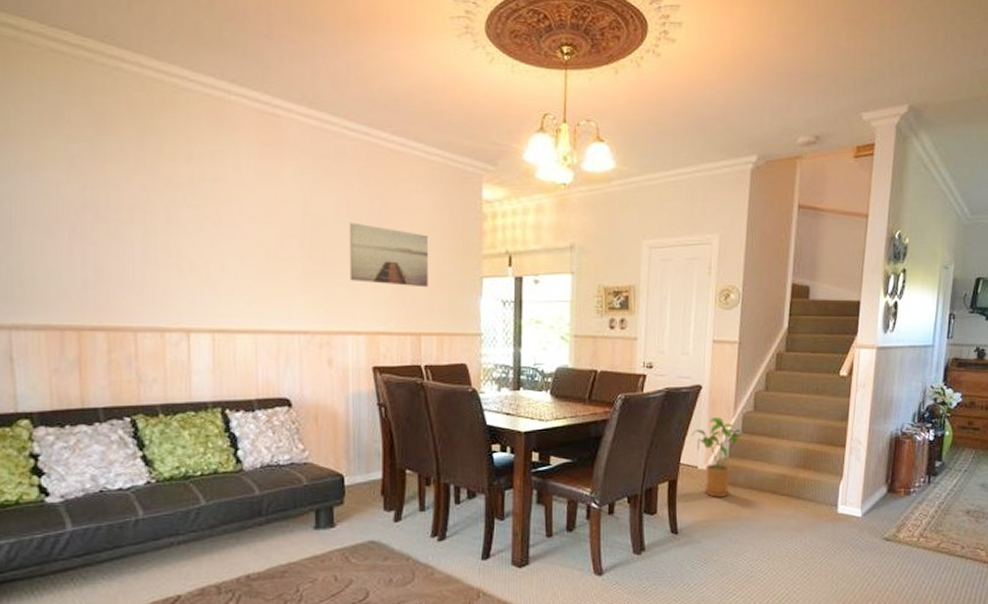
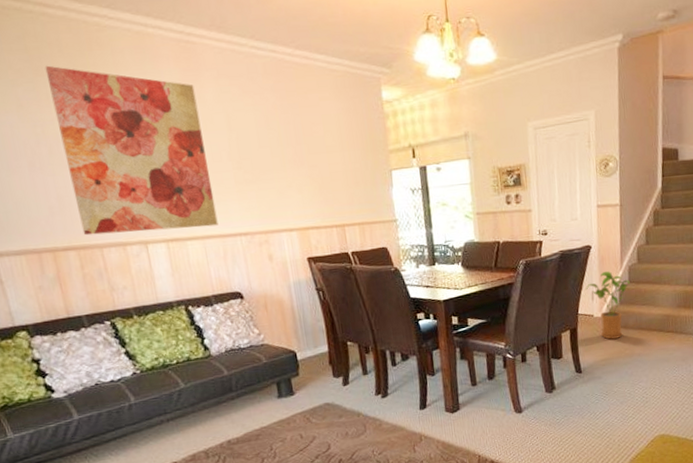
wall art: none [108,123,276,320] -> present [45,65,219,236]
wall art: present [349,222,429,288] -> none [269,133,345,185]

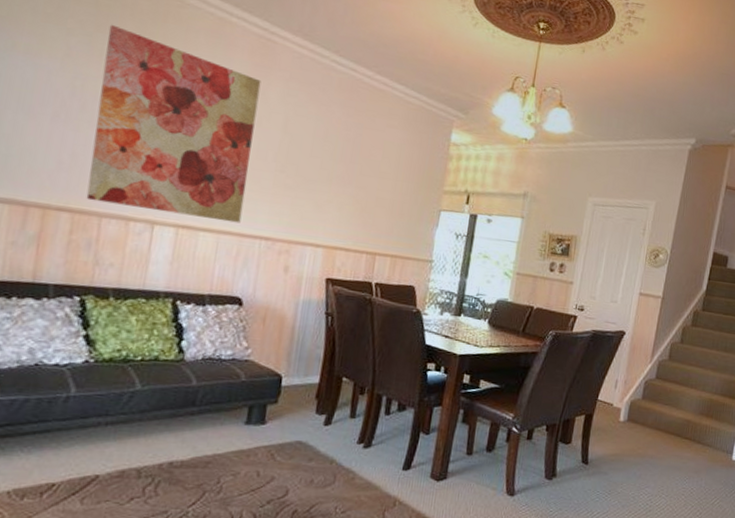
house plant: present [585,271,630,340] -> none [610,361,657,435]

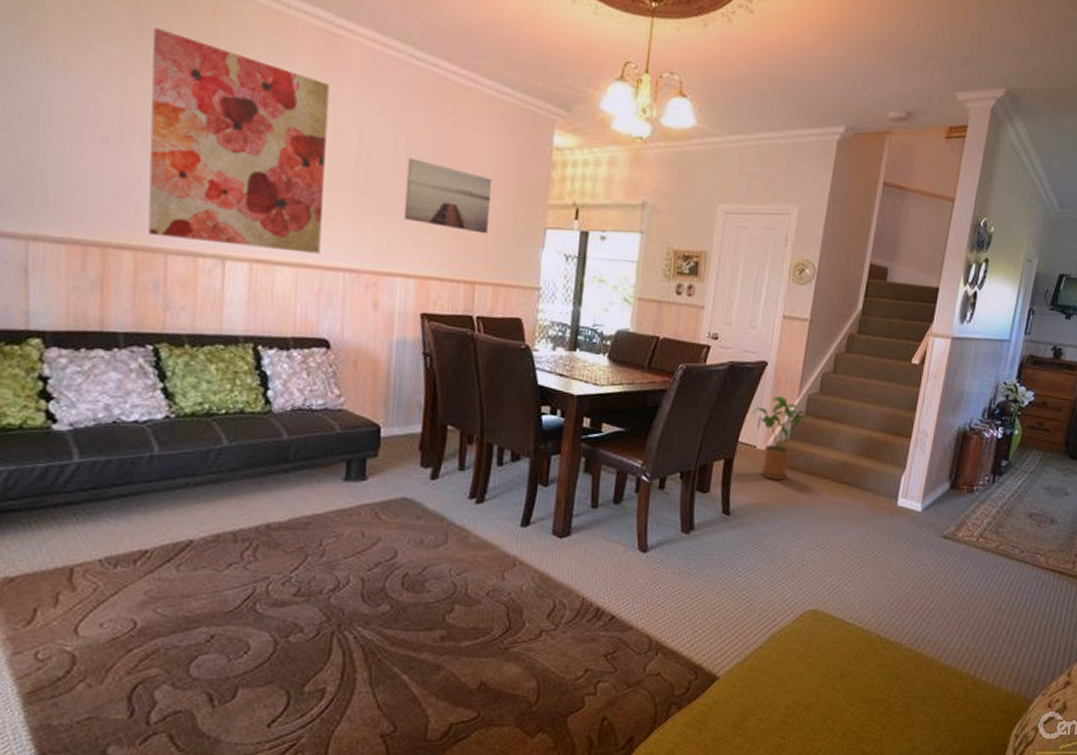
wall art: none [317,145,397,213] -> present [403,157,493,234]
house plant: none [610,361,657,435] -> present [752,396,806,480]

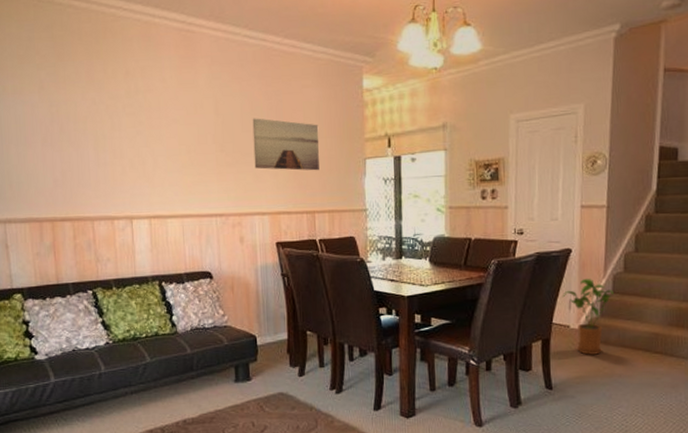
wall art: present [148,27,330,254] -> none [66,51,197,208]

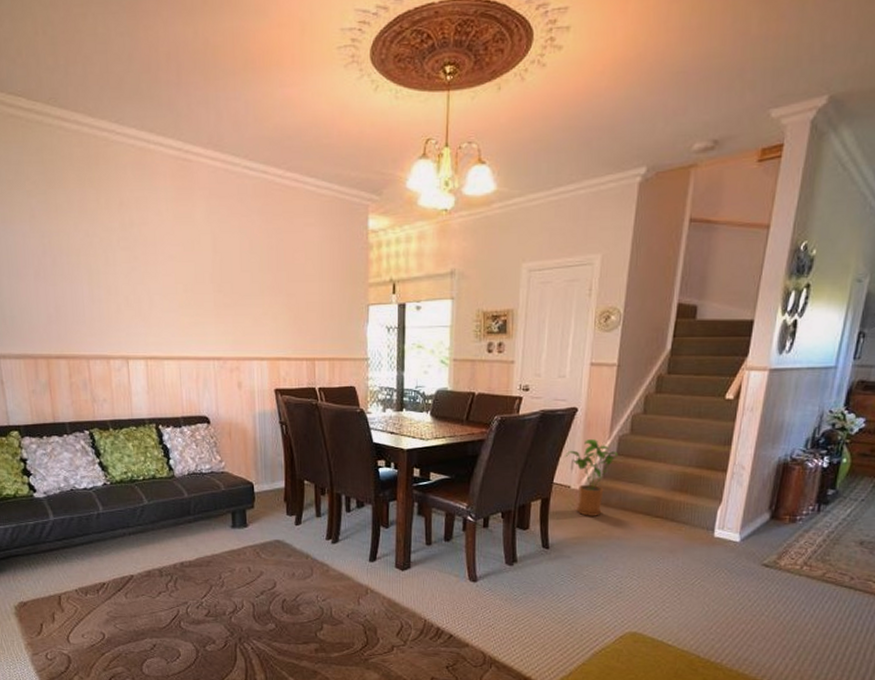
wall art: present [252,118,320,171] -> none [251,257,321,316]

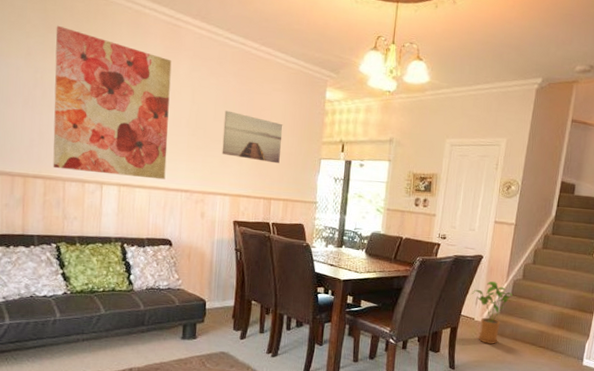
wall art: none [57,178,194,348] -> present [53,25,172,180]
wall art: none [251,257,321,316] -> present [222,110,283,164]

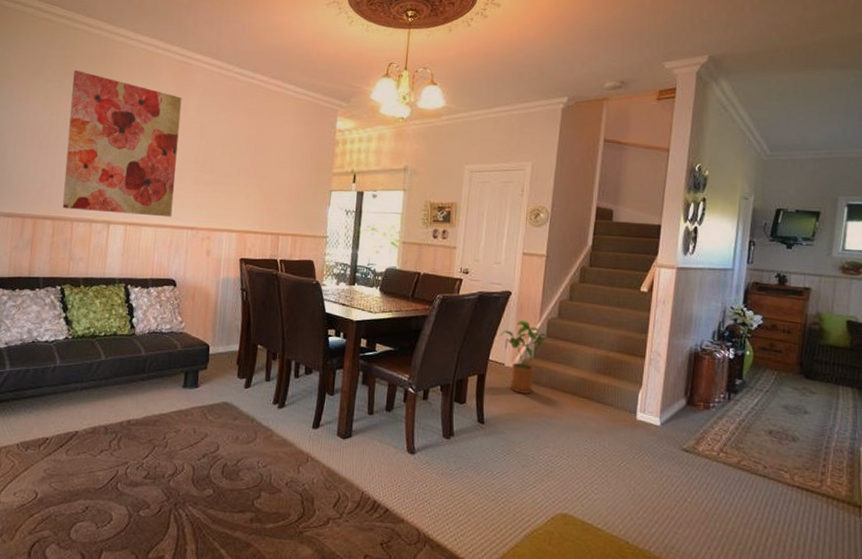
wall art: present [222,110,283,164] -> none [229,144,292,197]

